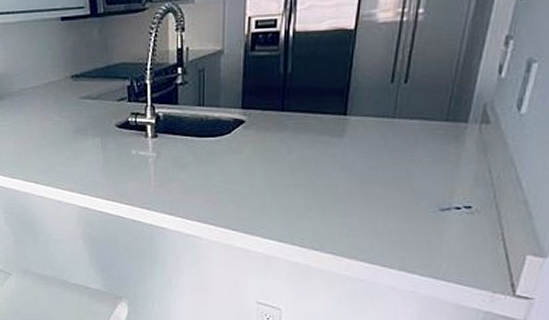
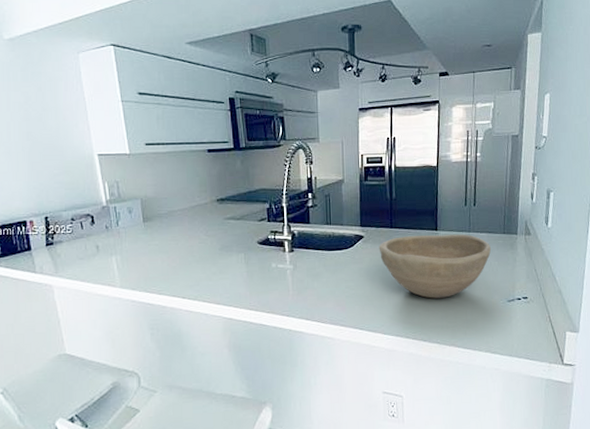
bowl: none [264,121,425,201] -> present [378,234,492,299]

